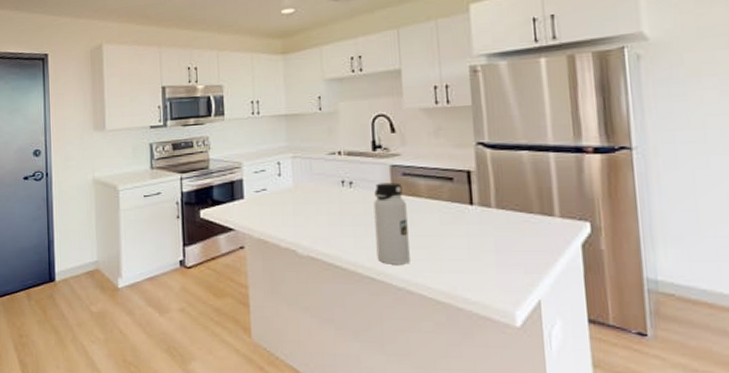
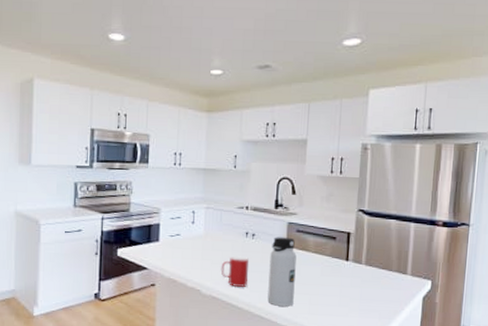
cup: none [316,208,351,244] -> present [220,256,250,287]

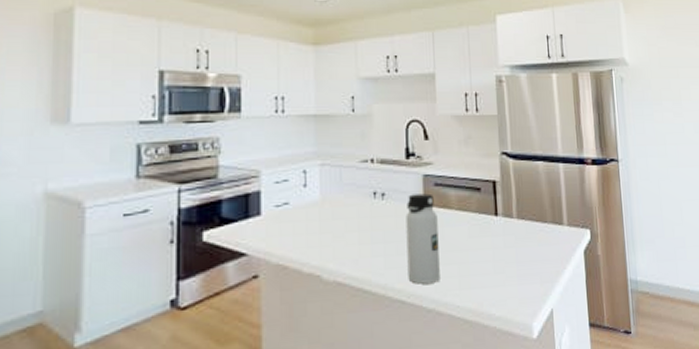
cup: present [220,256,250,287] -> none [345,223,382,265]

